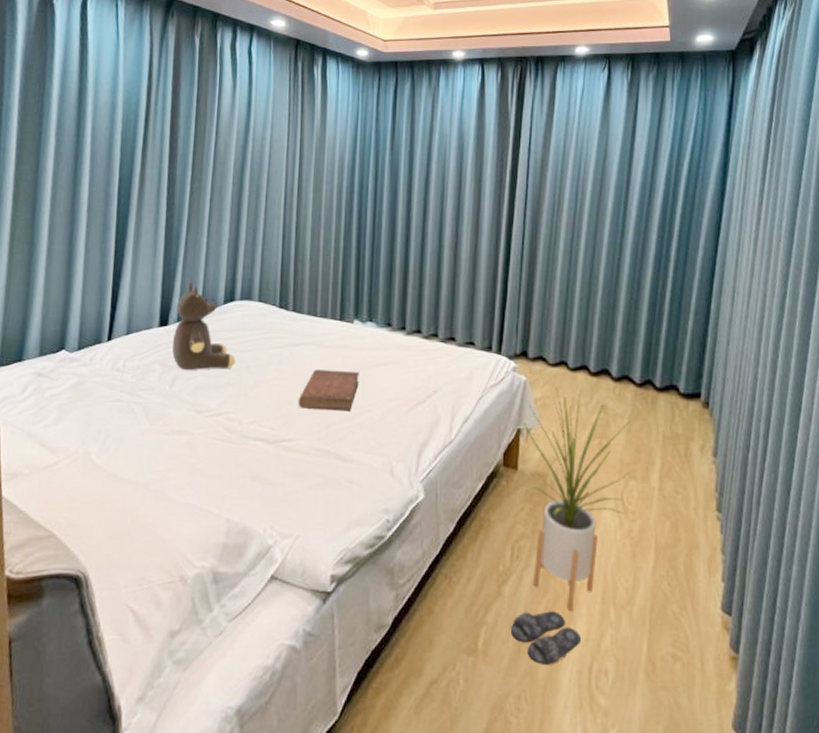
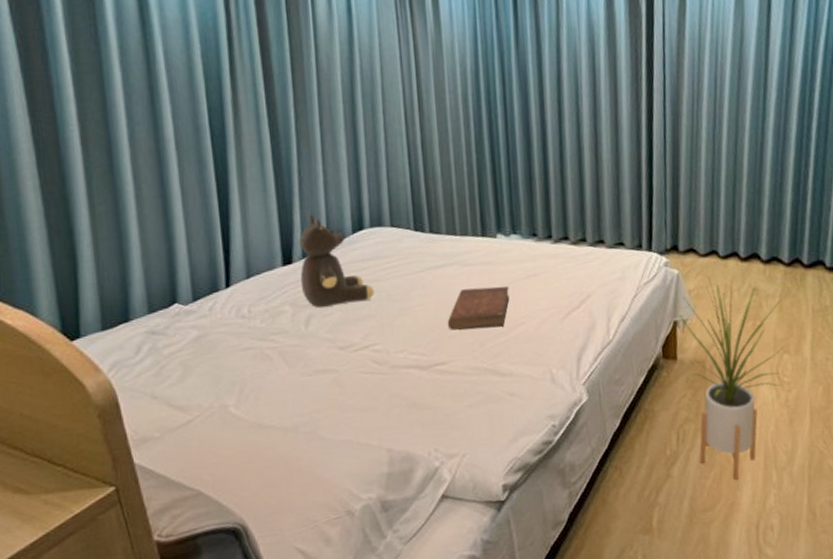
slippers: present [511,611,580,665] -> none [682,482,747,531]

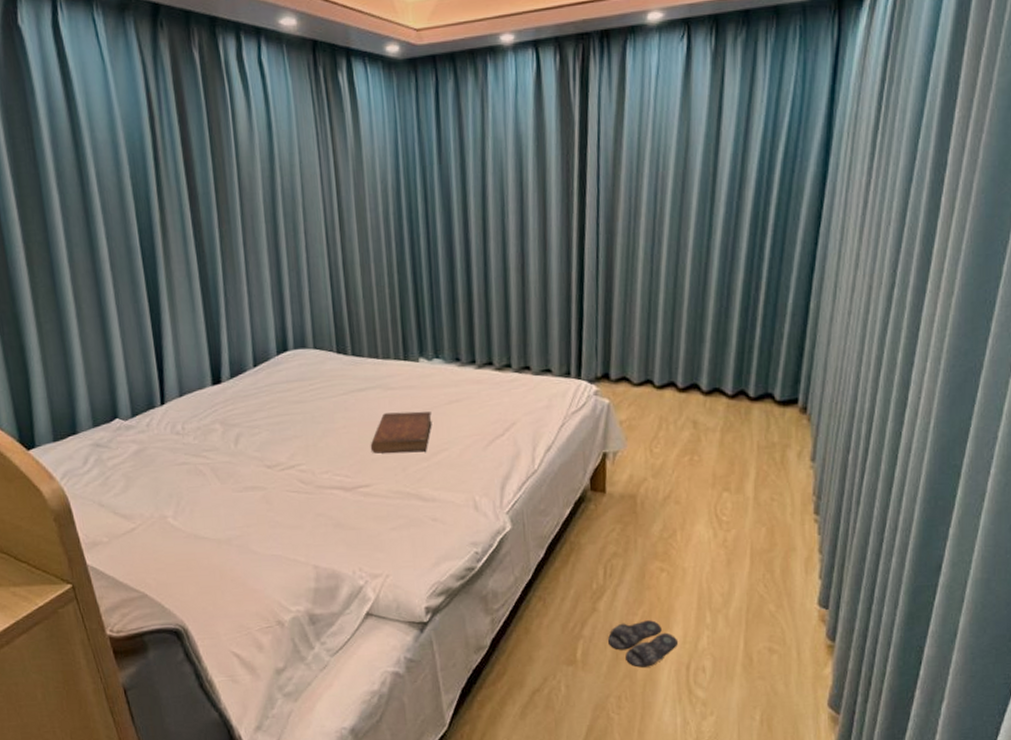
teddy bear: present [299,213,375,308] -> none [227,334,299,428]
house plant: present [679,276,783,480] -> none [609,407,723,618]
slippers: none [682,482,747,531] -> present [608,620,677,667]

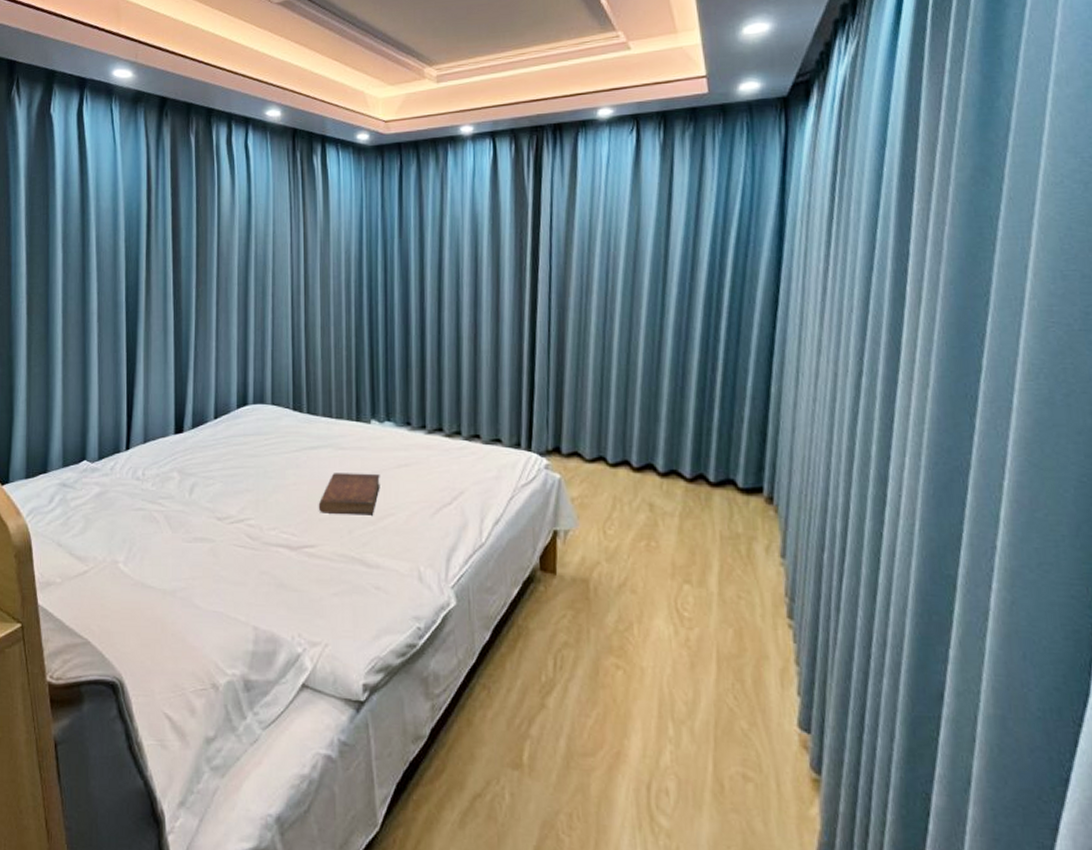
slippers: present [608,620,677,667] -> none [558,725,636,782]

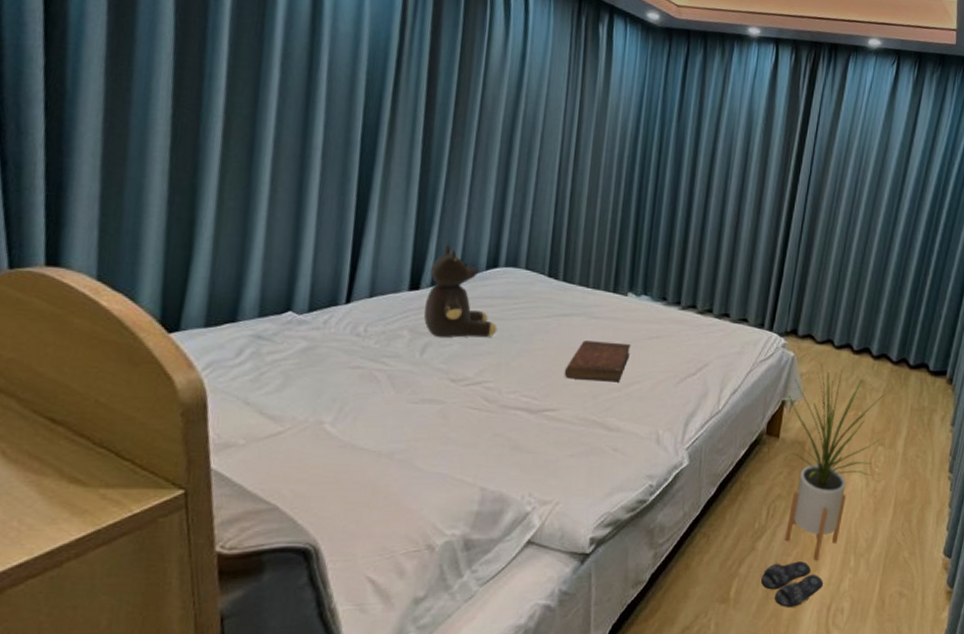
teddy bear: none [188,387,253,478] -> present [423,243,498,338]
slippers: none [558,725,636,782] -> present [761,561,823,607]
house plant: none [560,485,684,725] -> present [784,364,884,560]

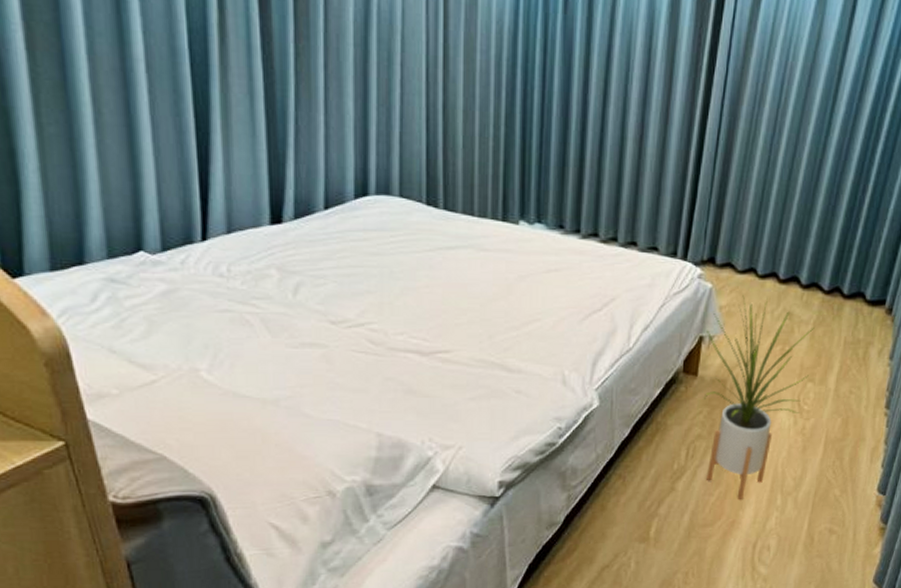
teddy bear: present [423,243,498,338] -> none [290,169,375,277]
bible: present [564,340,631,382] -> none [455,276,527,321]
slippers: present [761,561,823,607] -> none [682,501,748,545]

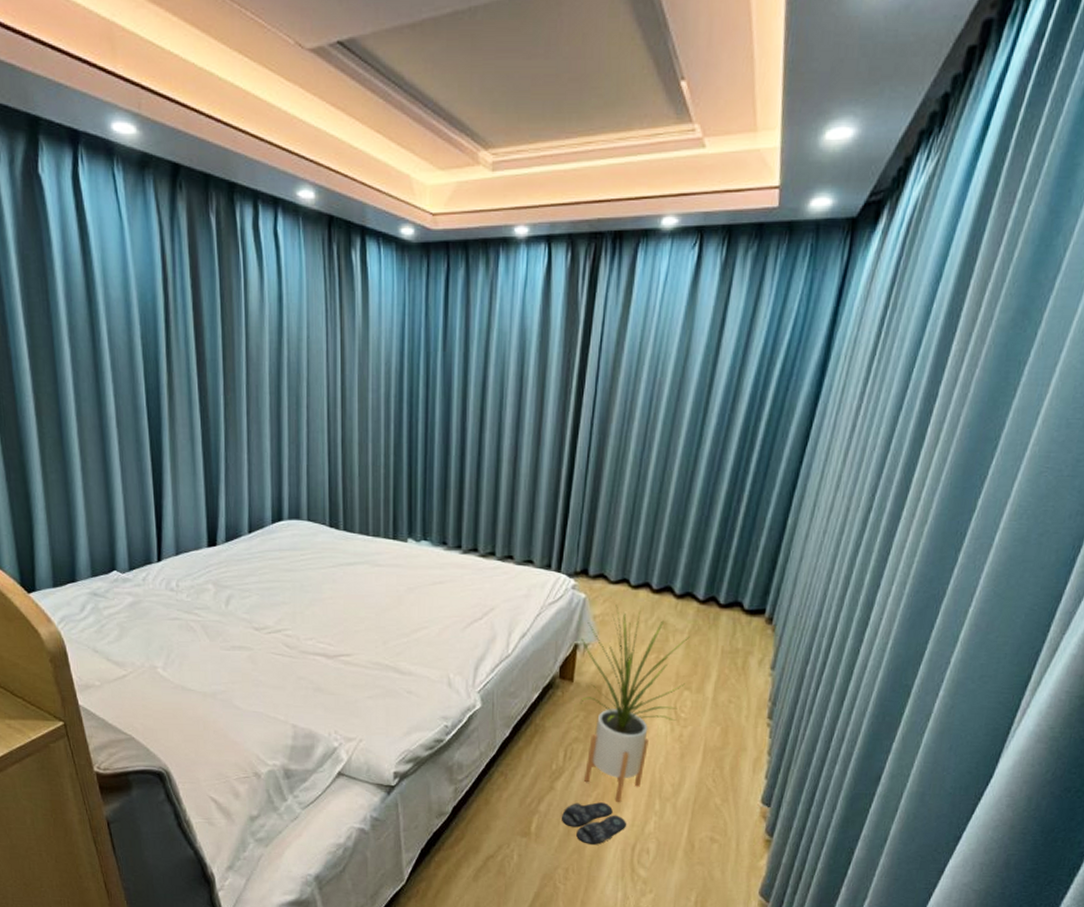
slippers: none [682,501,748,545] -> present [562,802,626,845]

